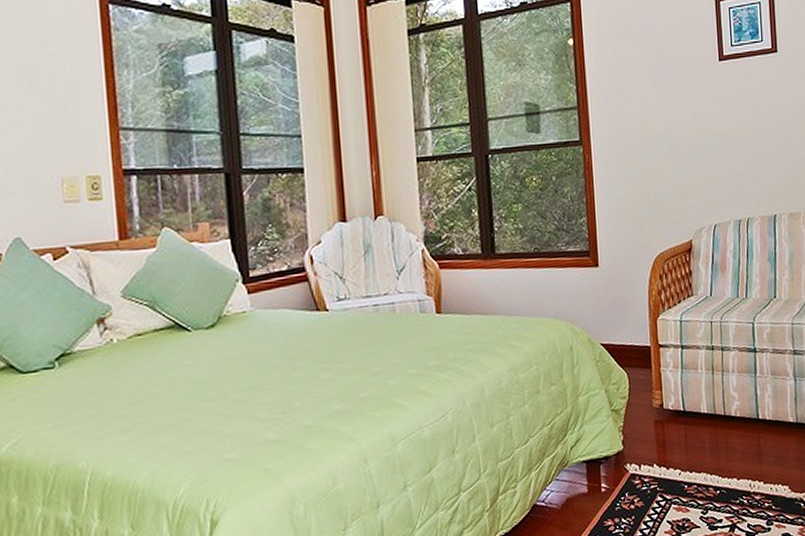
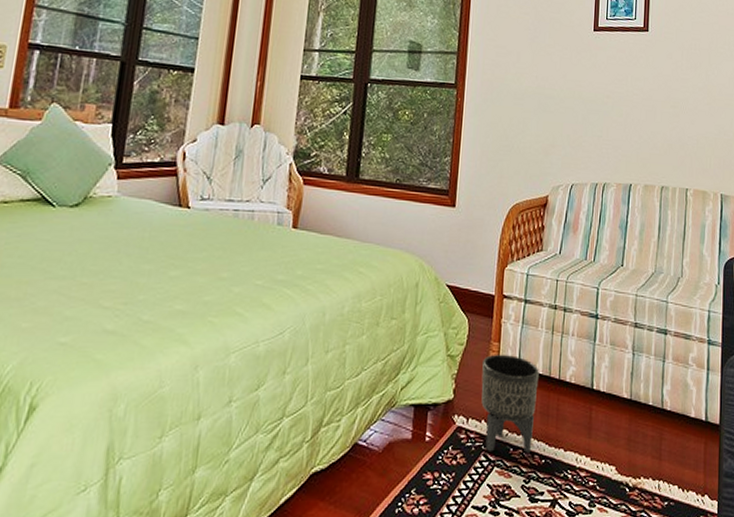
planter: none [647,400,706,492] -> present [481,354,539,453]

